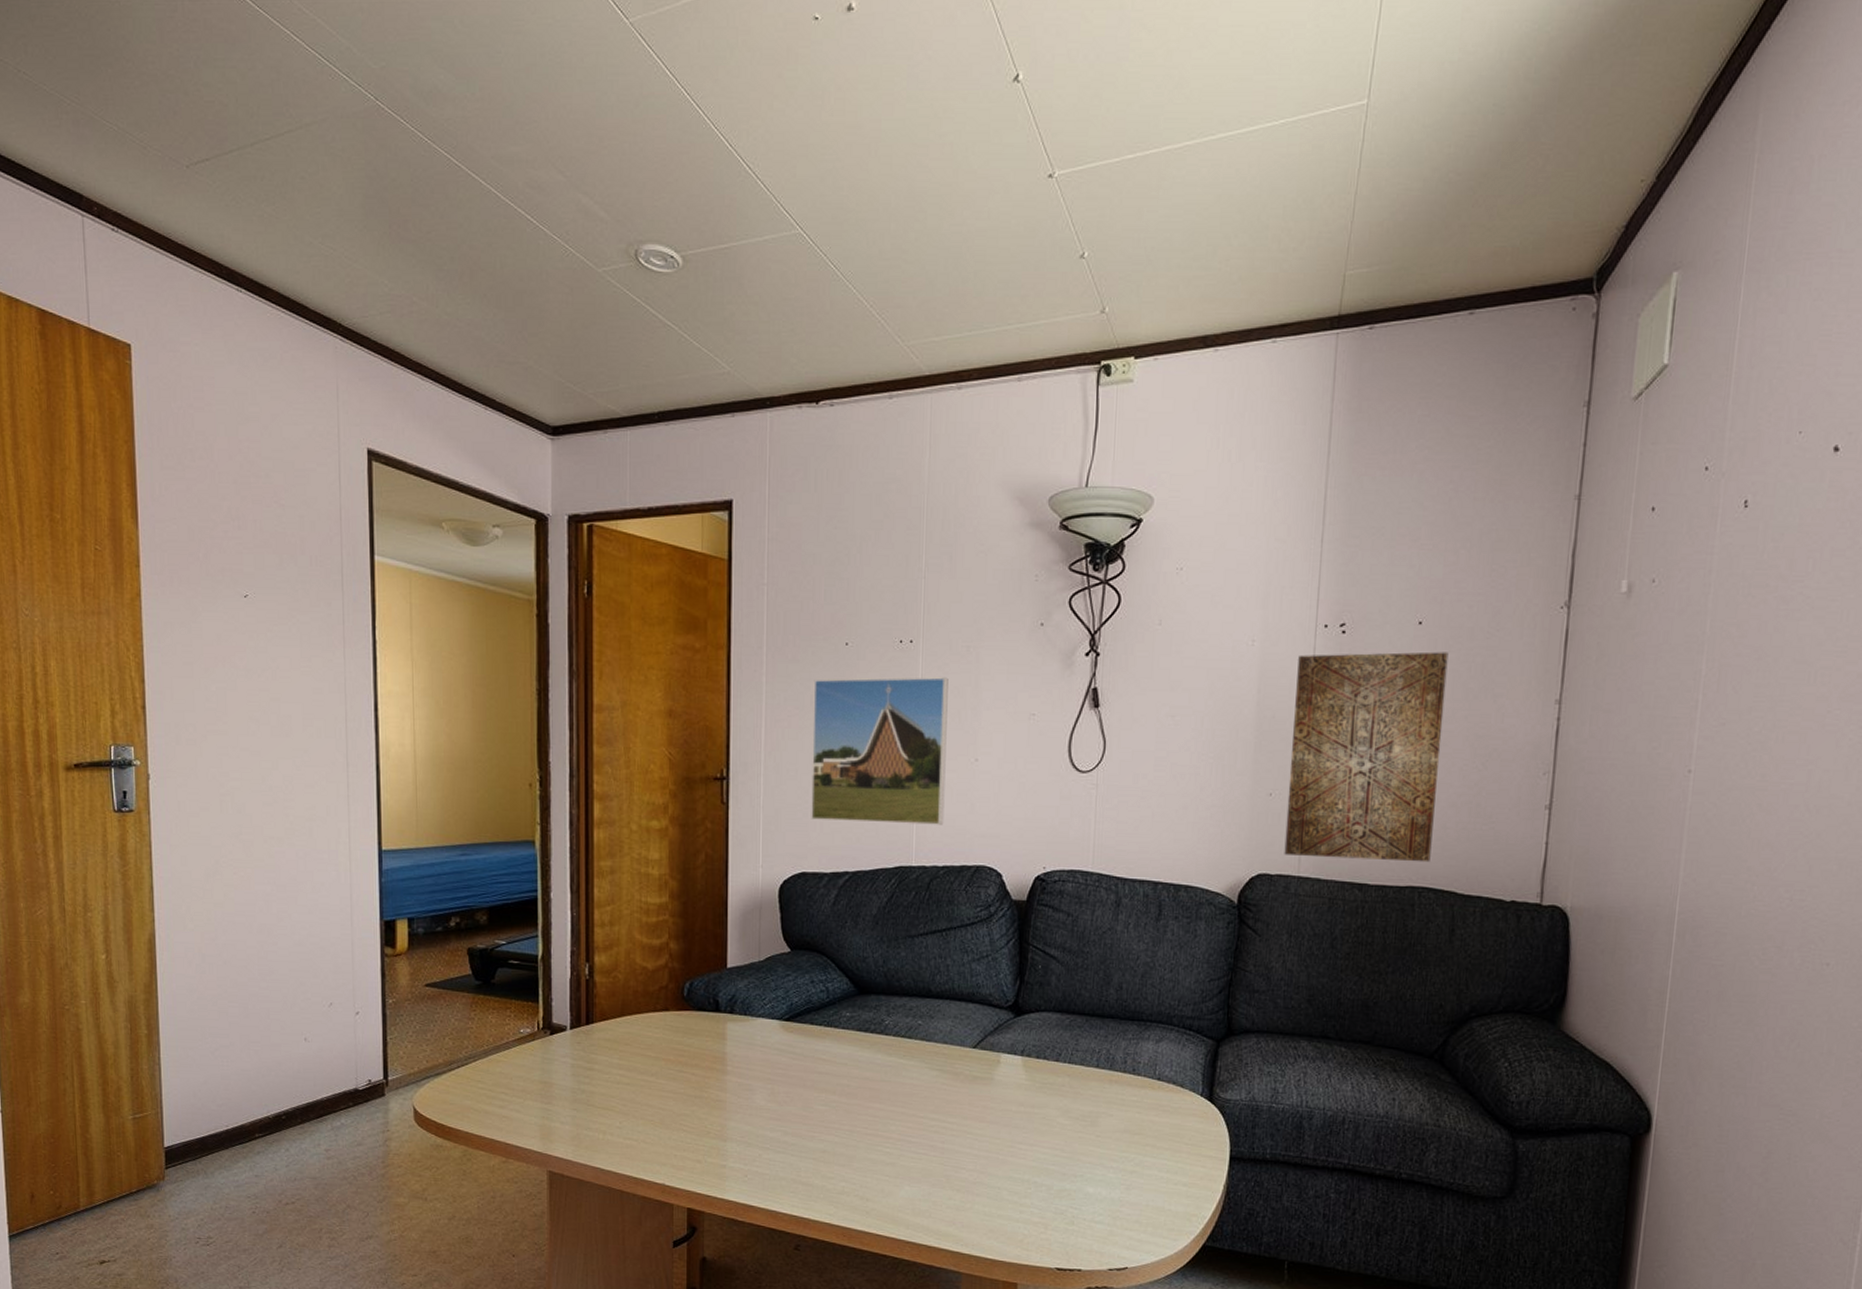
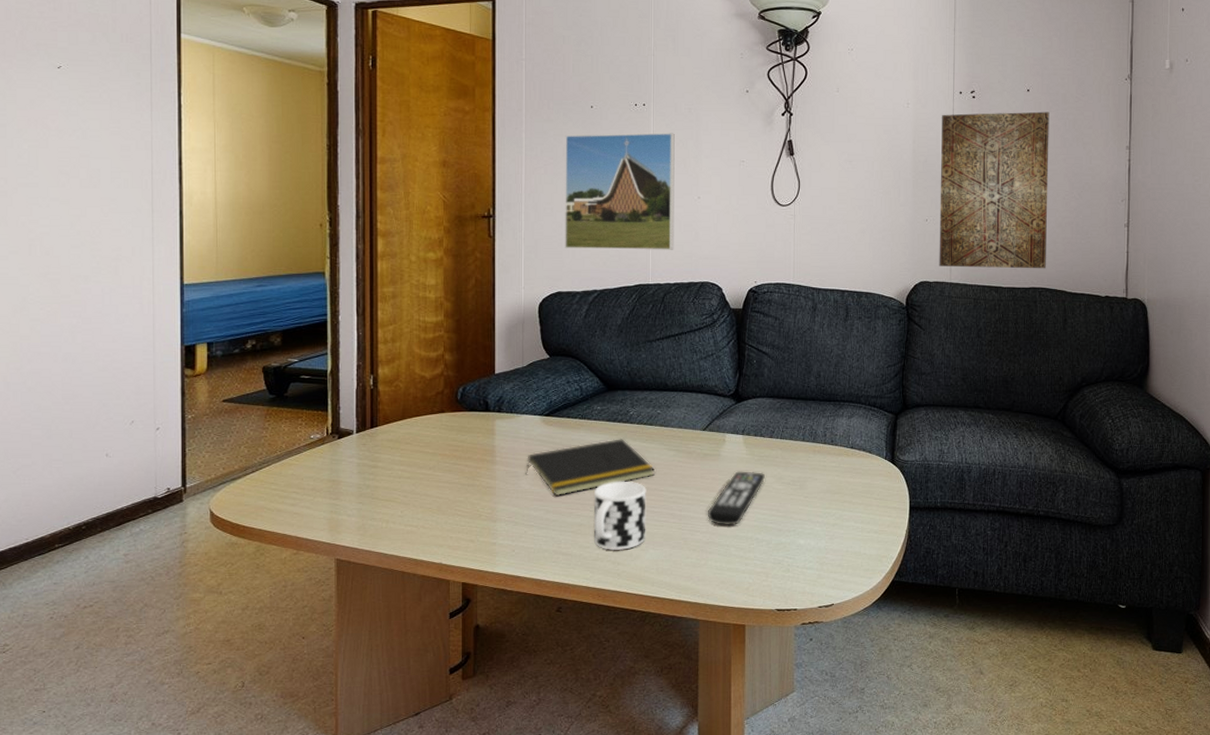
notepad: none [761,1052,913,1116] -> present [526,439,655,495]
cup: none [840,1103,903,1185] -> present [594,481,646,551]
remote control: none [975,1099,1049,1165] -> present [707,471,766,526]

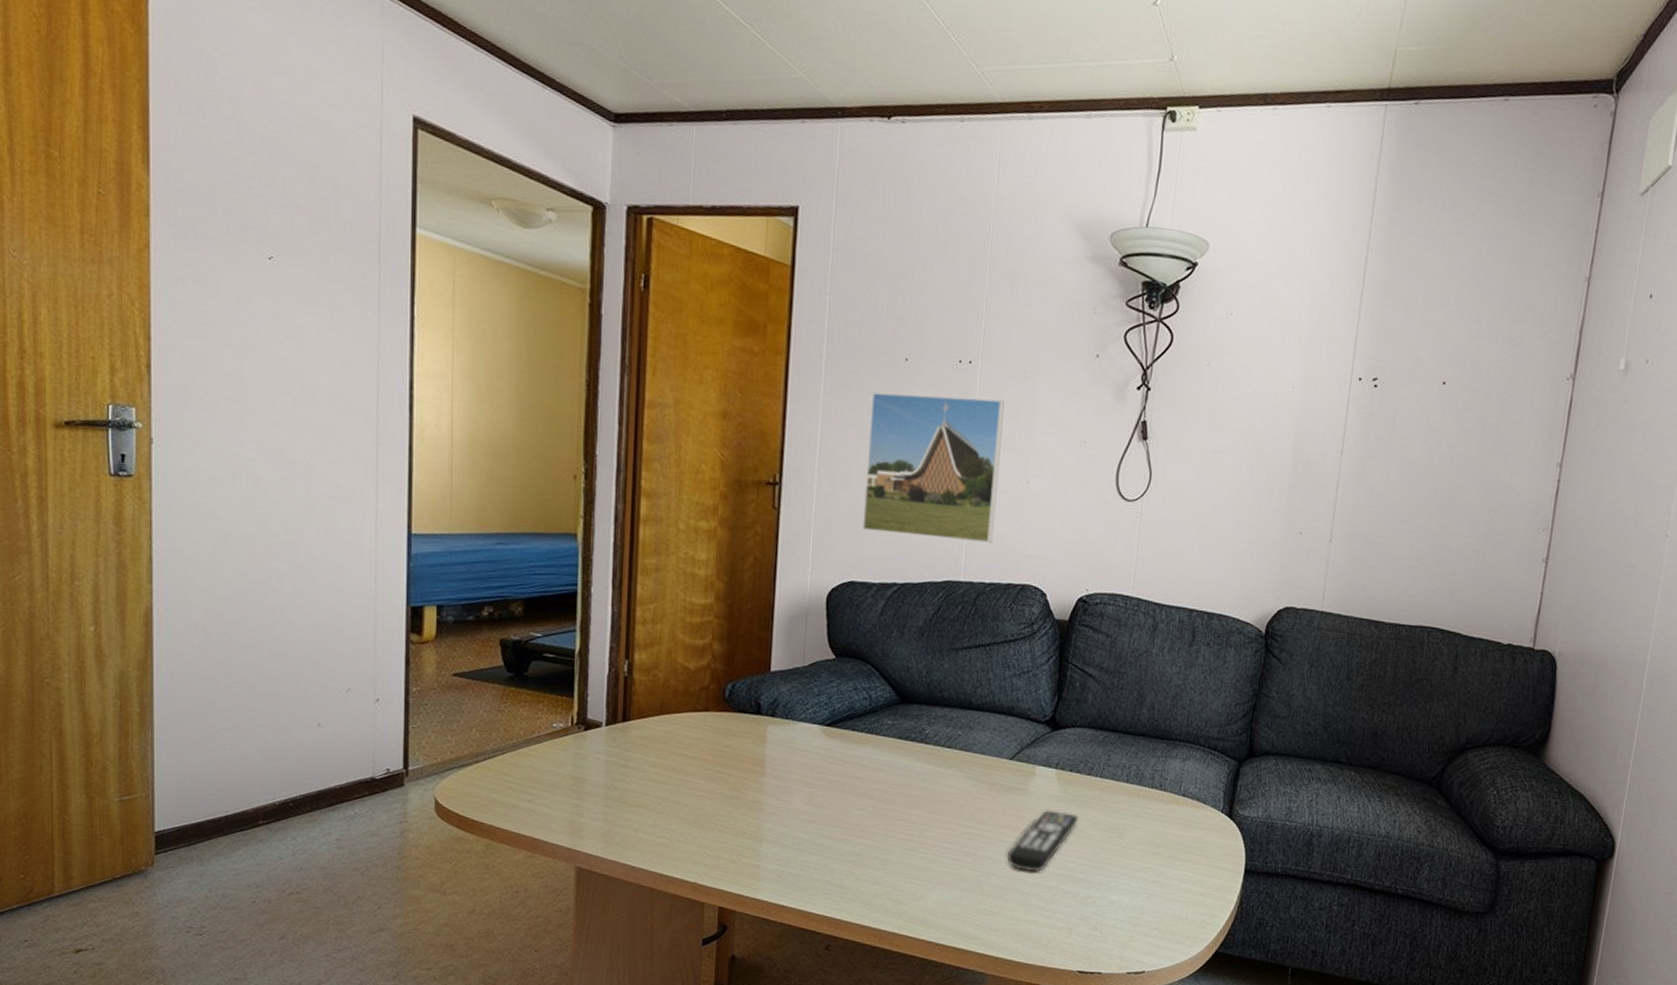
notepad: present [526,439,655,495] -> none [799,760,950,819]
cup: present [594,481,646,551] -> none [873,809,938,889]
wall art: present [939,111,1050,269] -> none [1310,404,1467,605]

